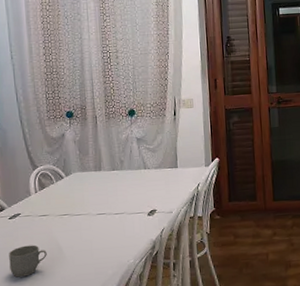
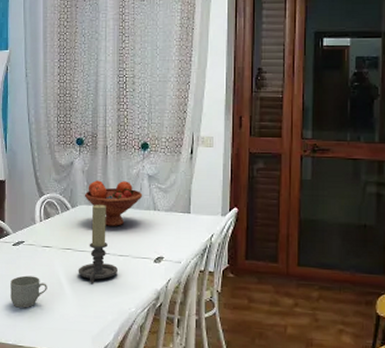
candle holder: none [76,169,115,244] -> present [78,204,119,284]
fruit bowl: none [77,146,133,189] -> present [84,180,143,226]

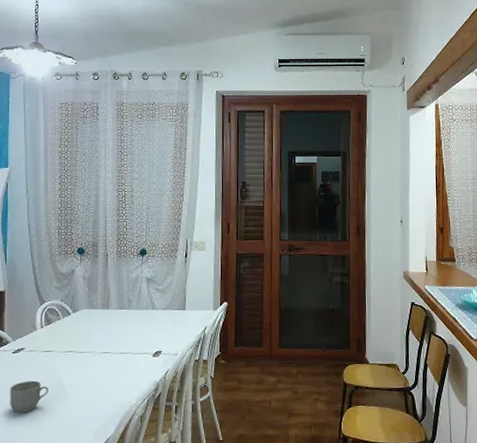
candle holder: present [78,204,119,284] -> none [79,307,119,383]
fruit bowl: present [84,180,143,226] -> none [85,285,142,327]

